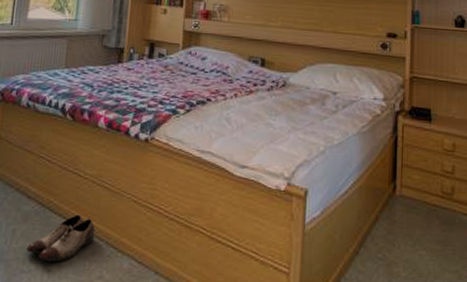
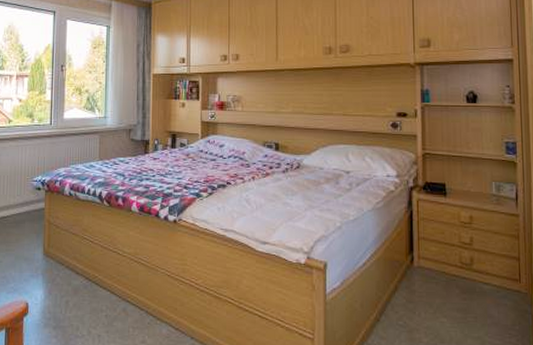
shoe: present [26,214,96,262] -> none [79,287,136,329]

